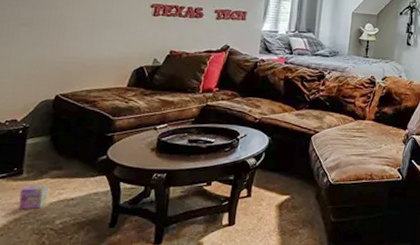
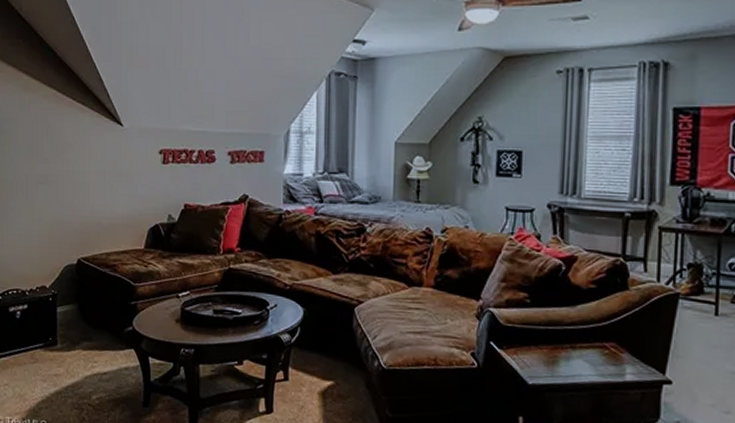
box: present [18,184,49,210] -> none [58,356,82,382]

